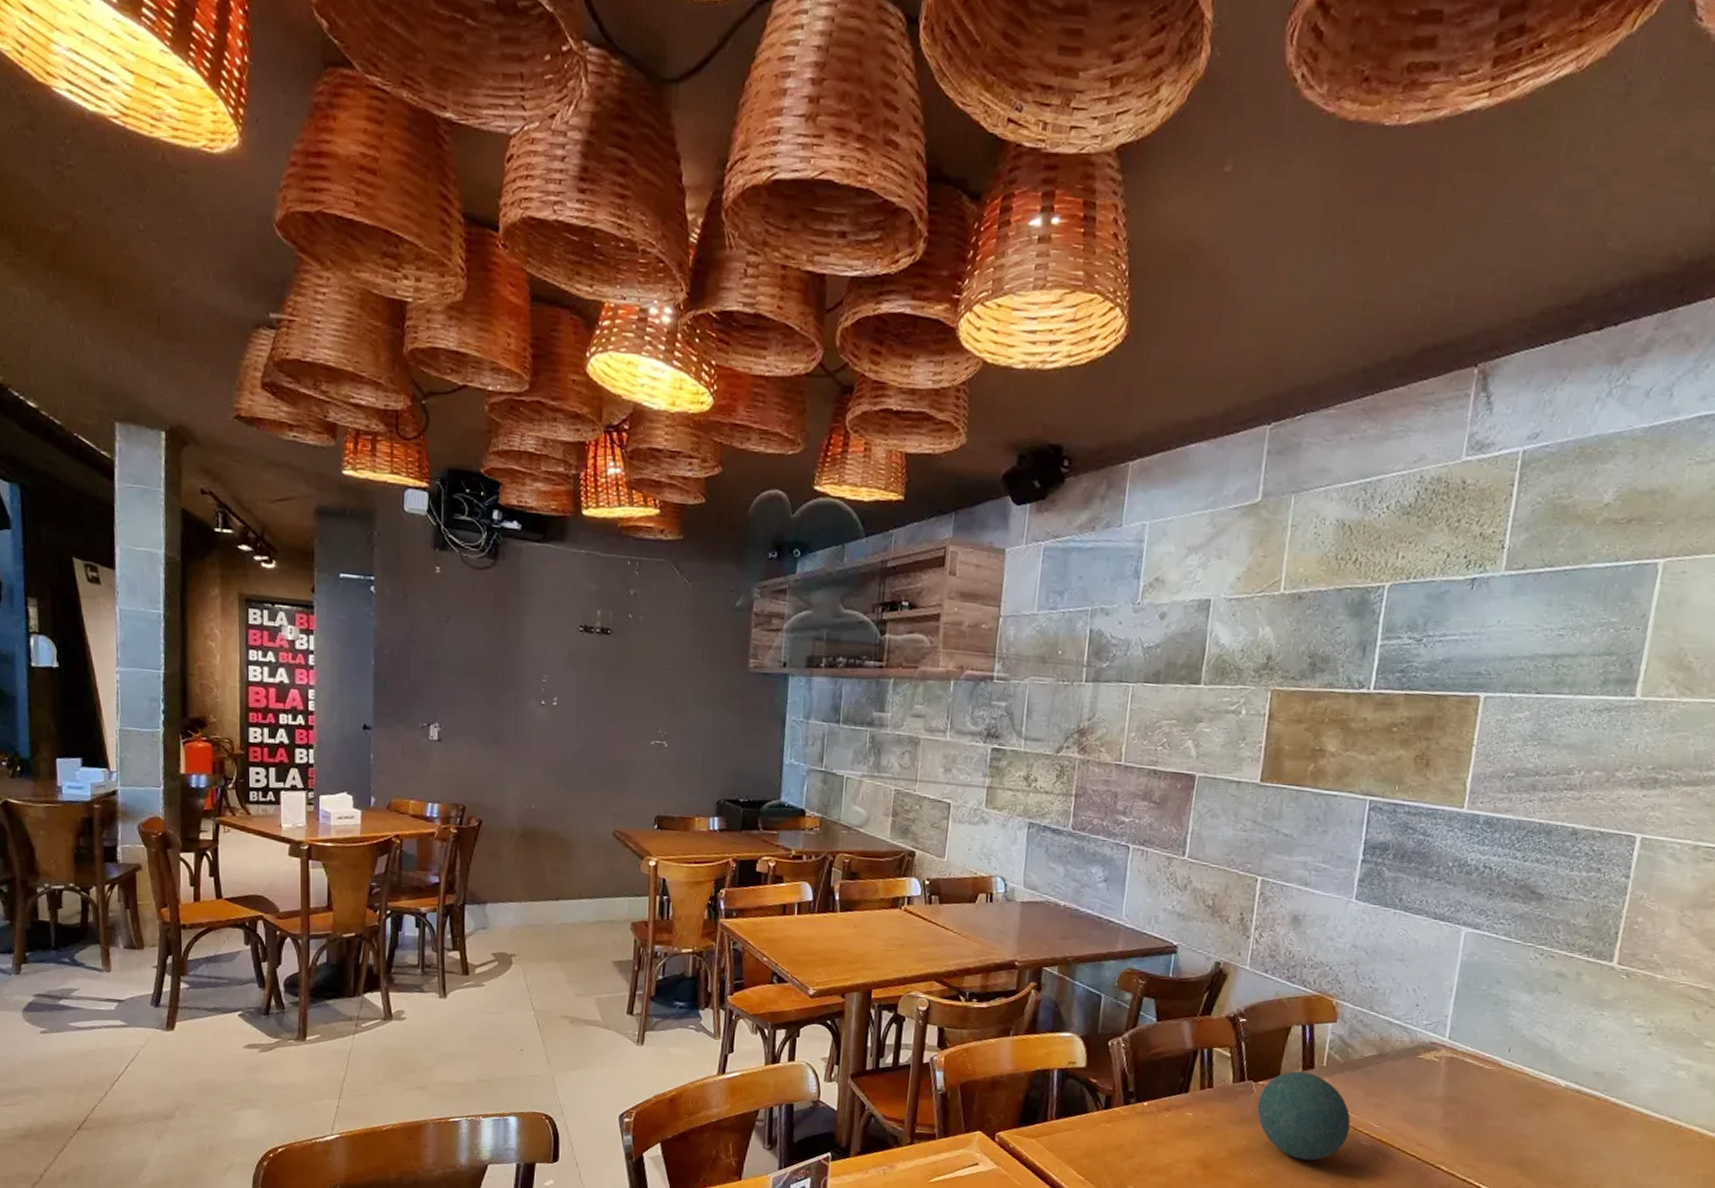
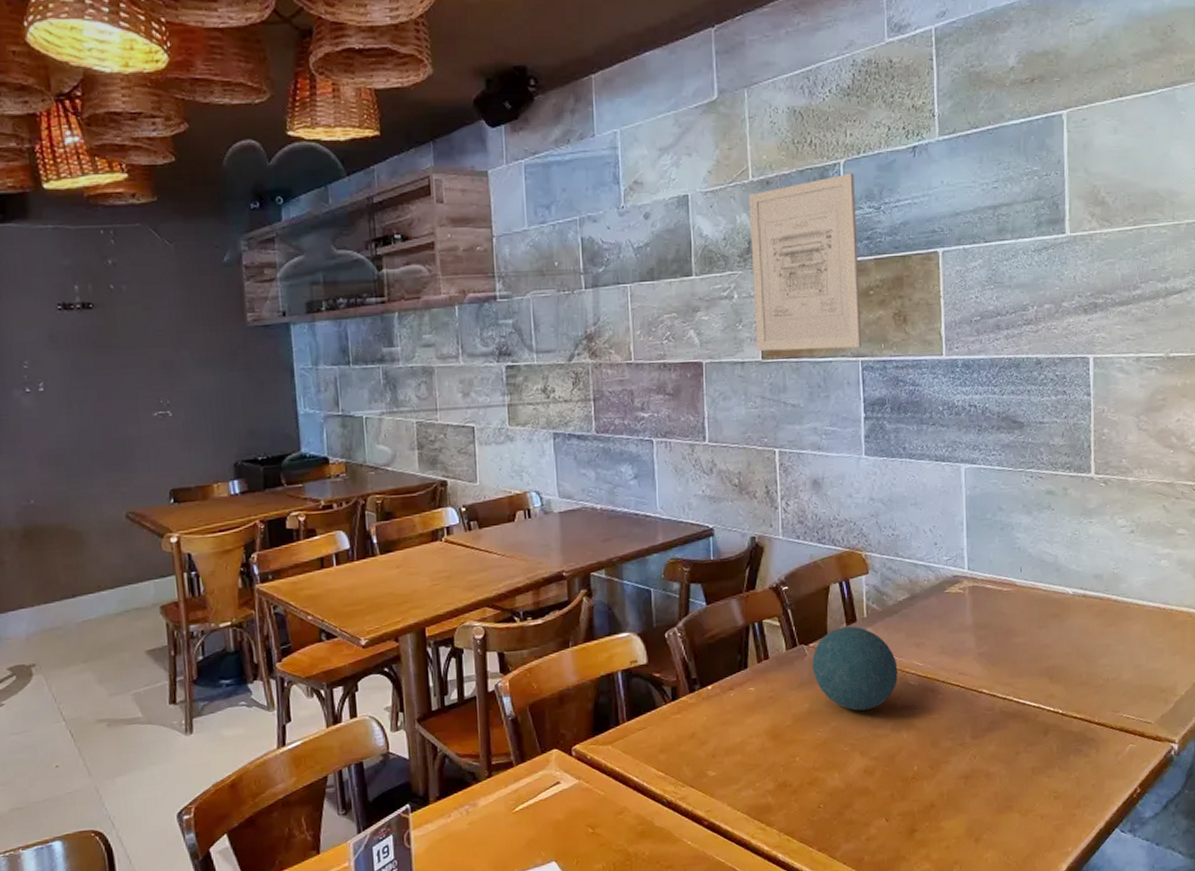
wall art: none [1257,598,1399,786] -> present [749,173,862,352]

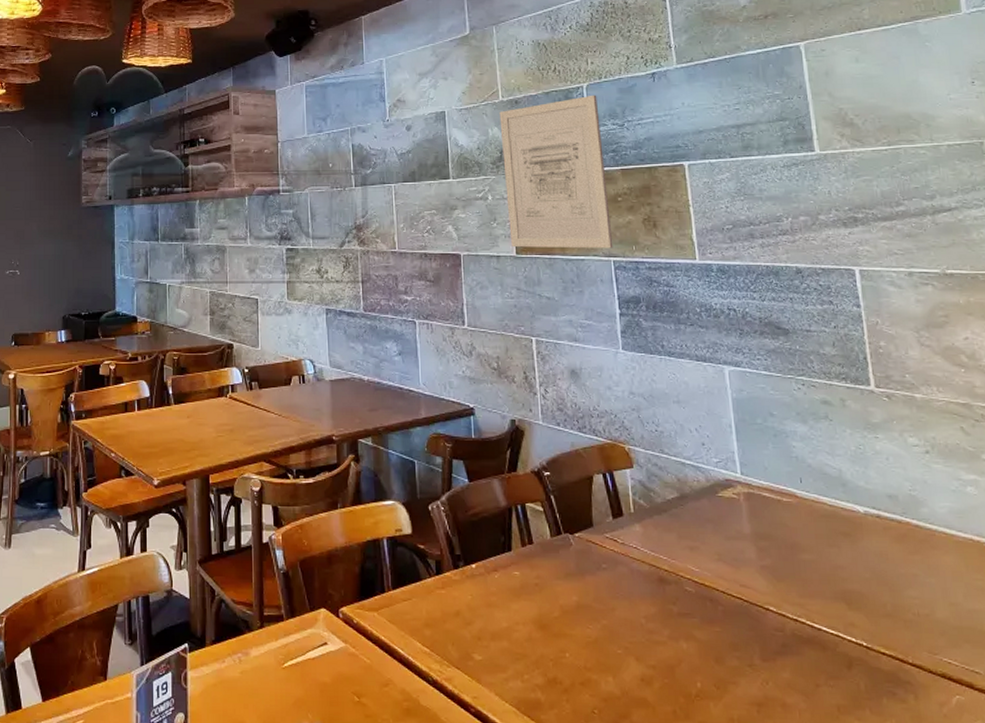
decorative orb: present [812,626,898,711] -> none [578,520,672,612]

